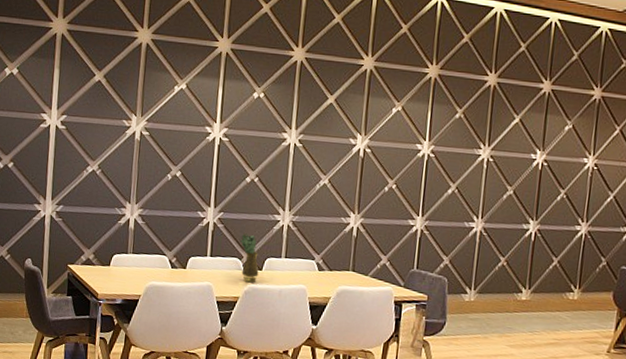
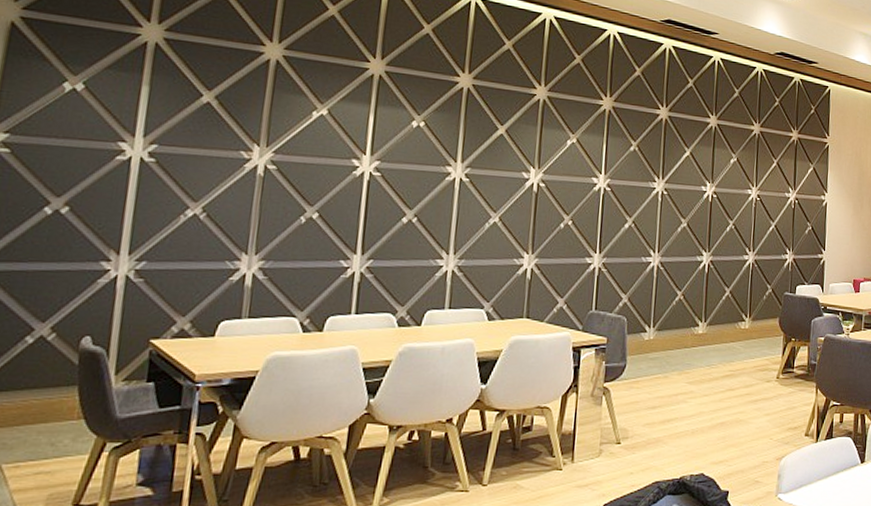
vase: present [240,232,259,283] -> none [394,282,417,342]

